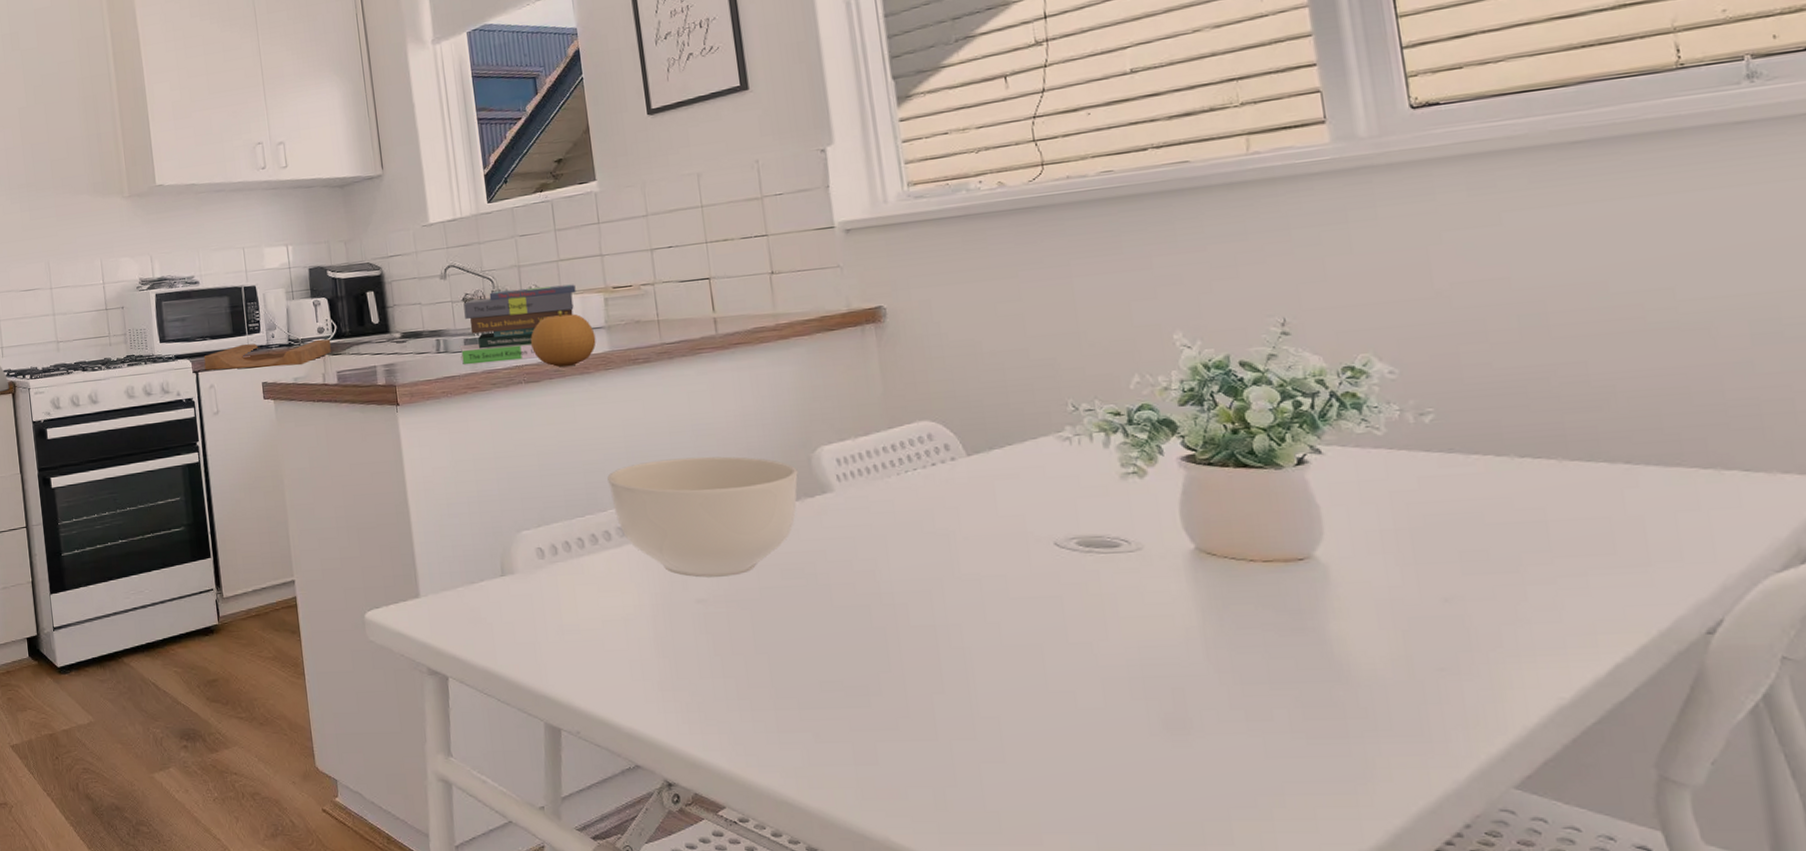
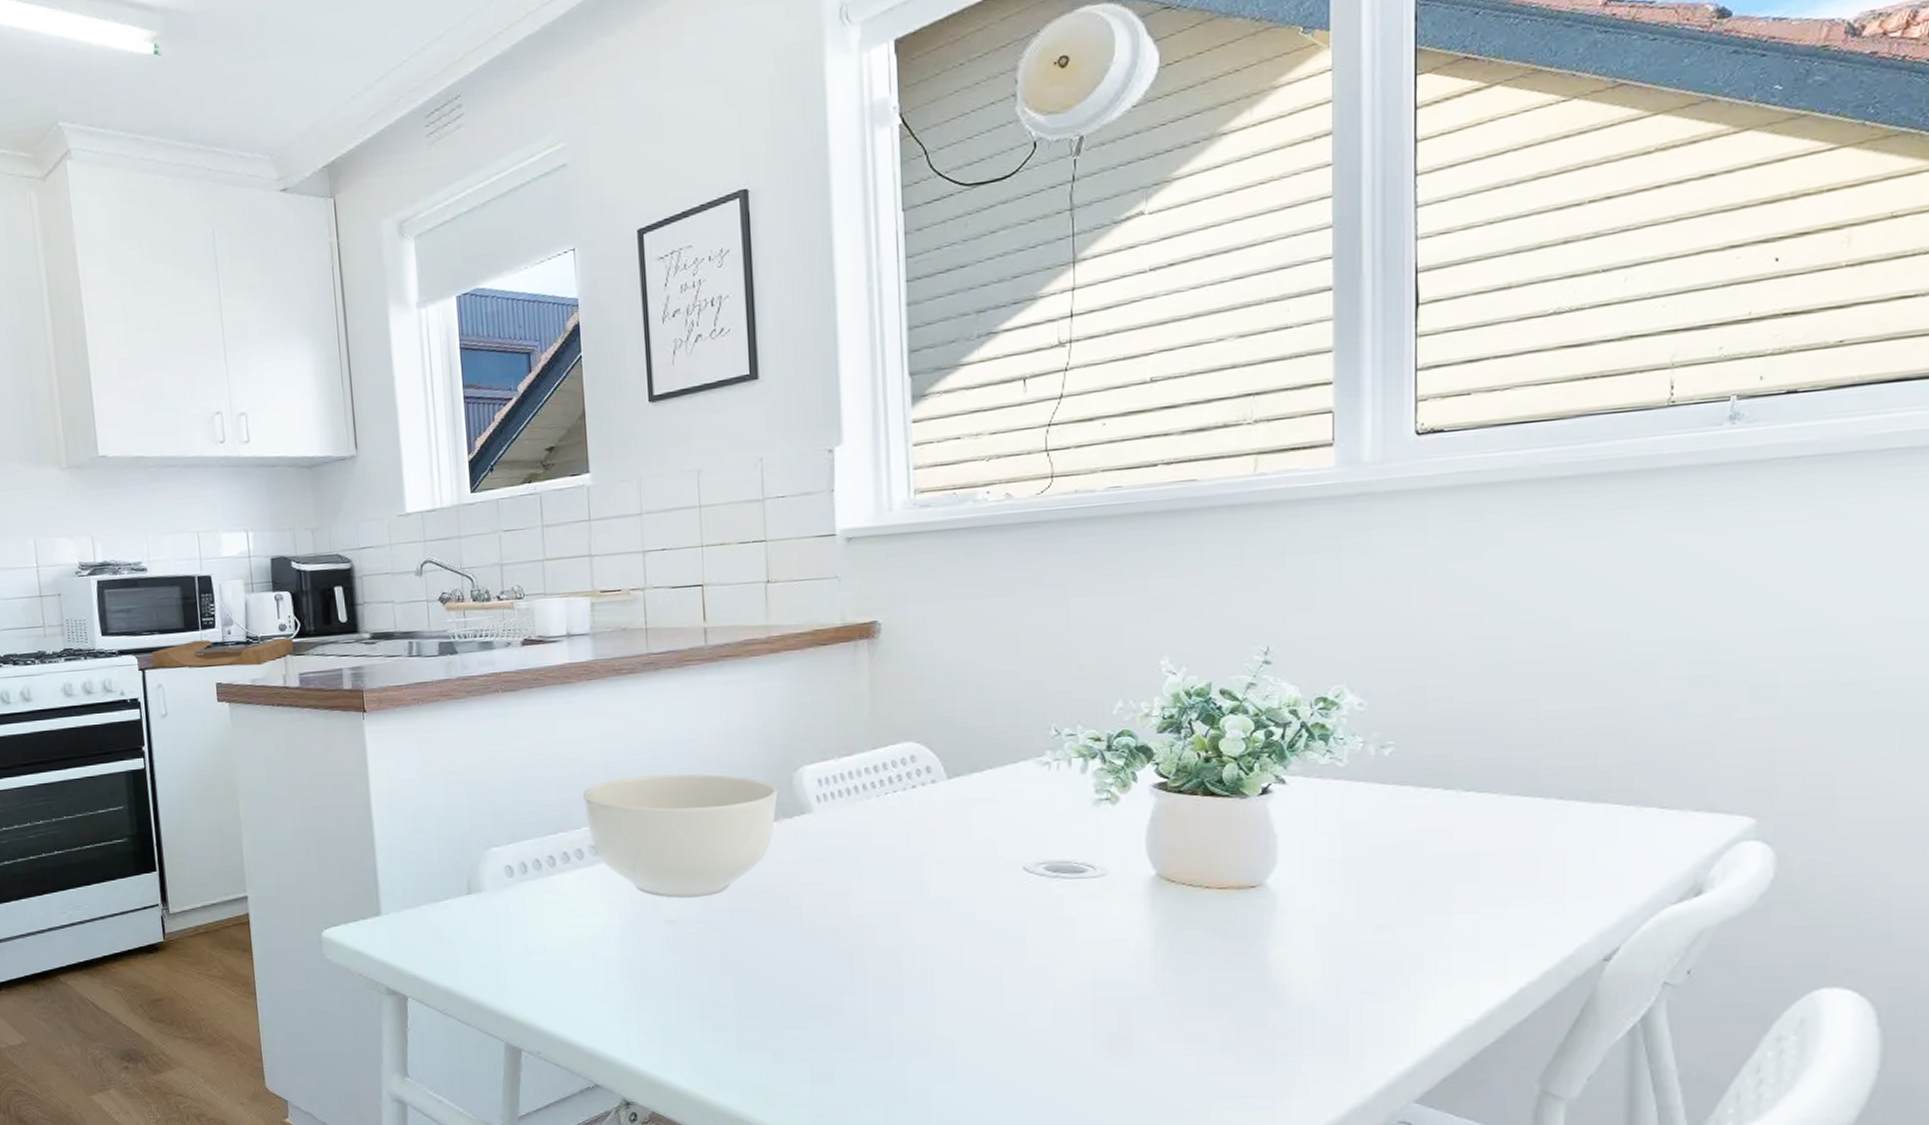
books: present [459,284,576,365] -> none [433,586,561,671]
fruit: present [530,310,596,367] -> none [509,614,580,675]

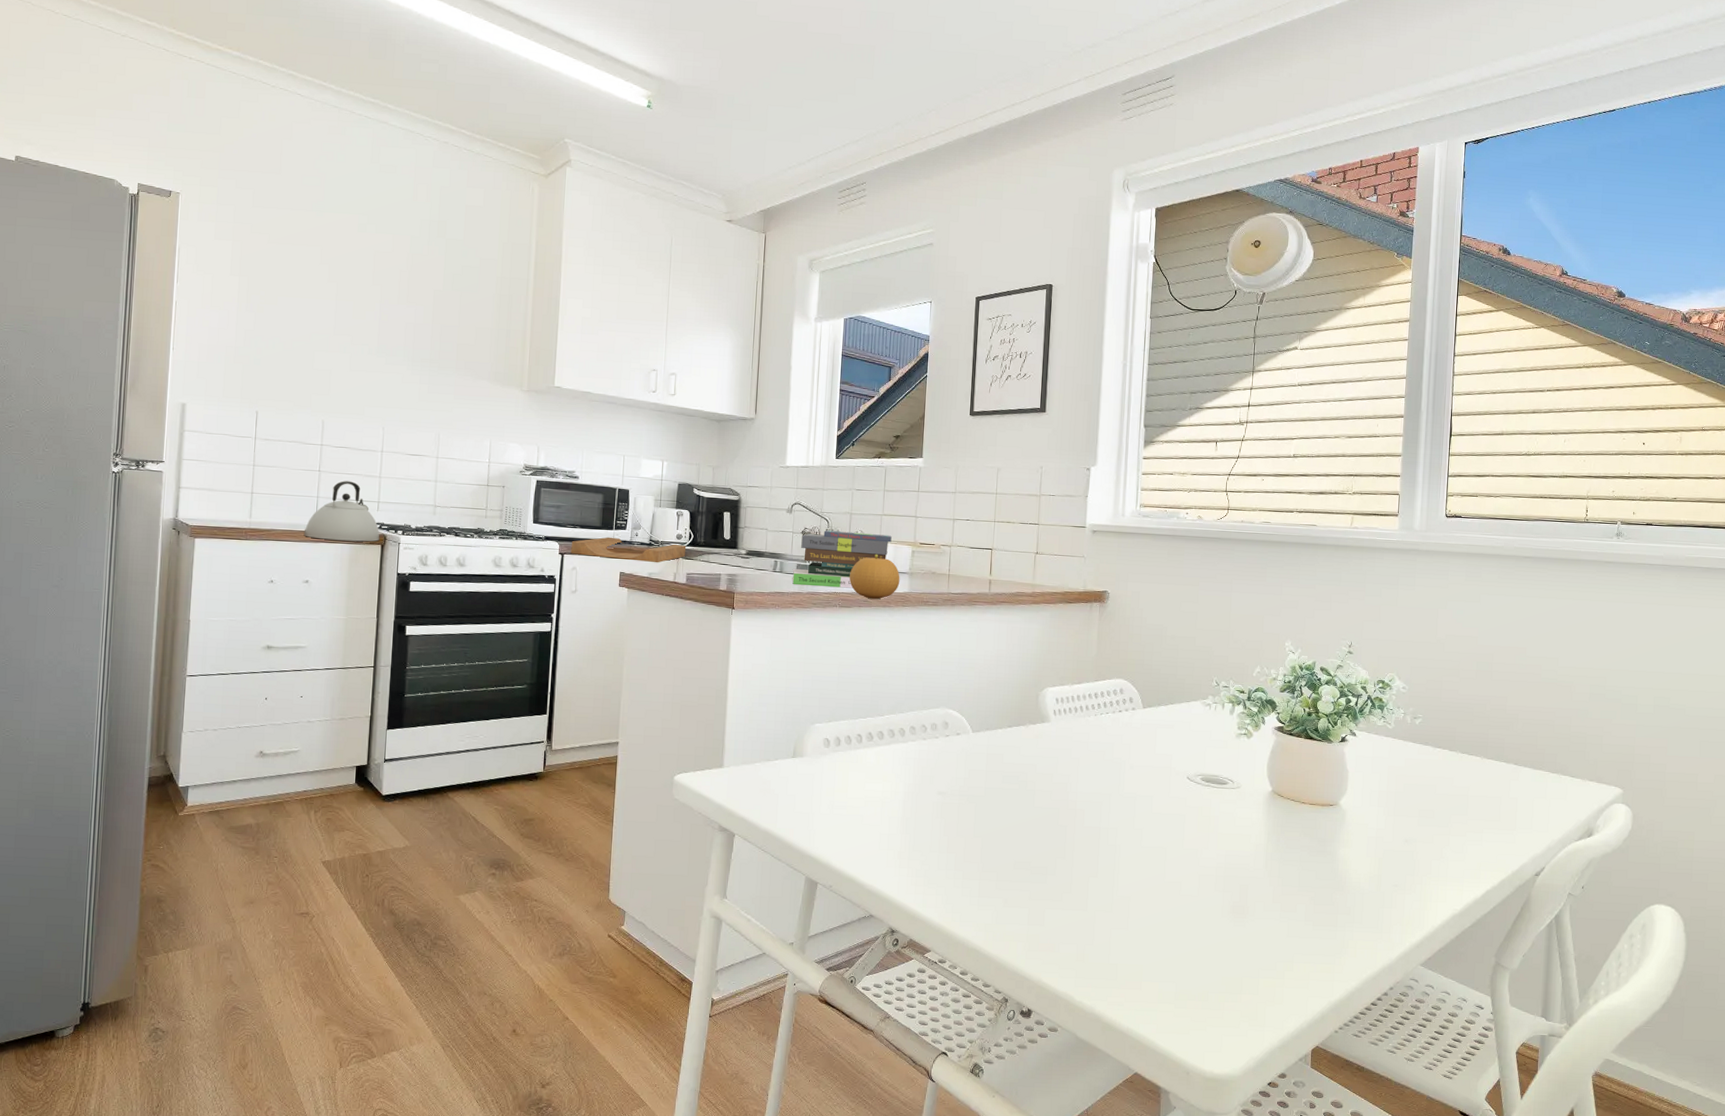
books: none [433,586,561,671] -> present [792,530,892,589]
fruit: none [509,614,580,675] -> present [849,554,900,599]
bowl: present [583,774,778,898] -> none [889,682,1028,777]

